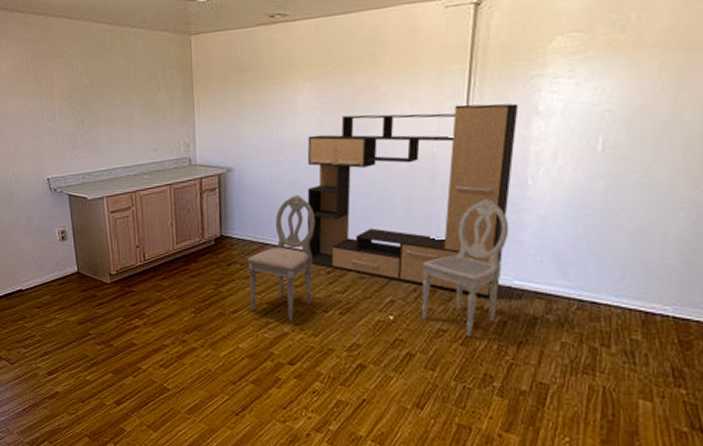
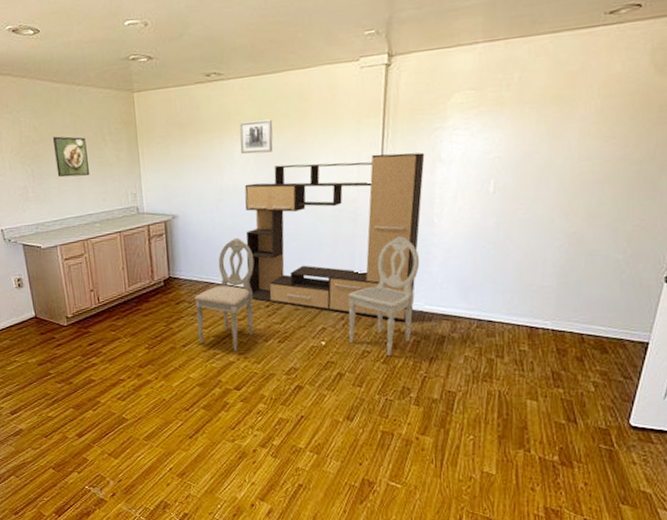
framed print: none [104,81,142,125] -> present [52,136,90,178]
wall art: none [304,64,342,103] -> present [239,119,273,154]

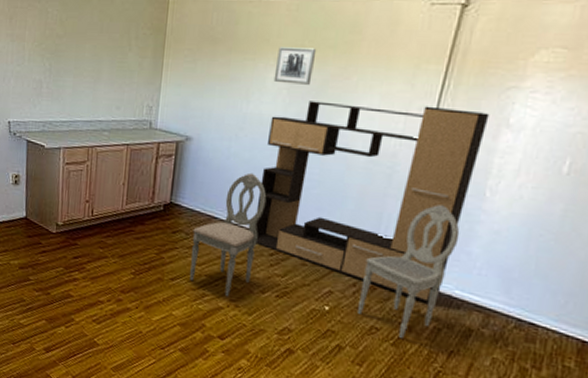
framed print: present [52,136,90,178] -> none [75,33,111,80]

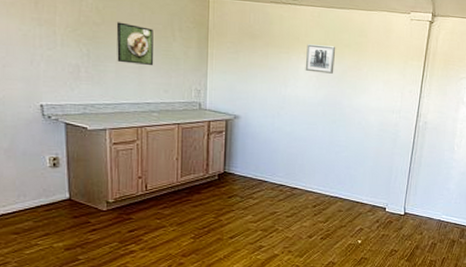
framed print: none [75,33,111,80] -> present [116,22,154,66]
dining chair: present [189,172,267,297] -> none [246,143,307,245]
media console: present [255,101,490,303] -> none [299,86,452,227]
dining chair: present [358,205,460,338] -> none [382,158,442,254]

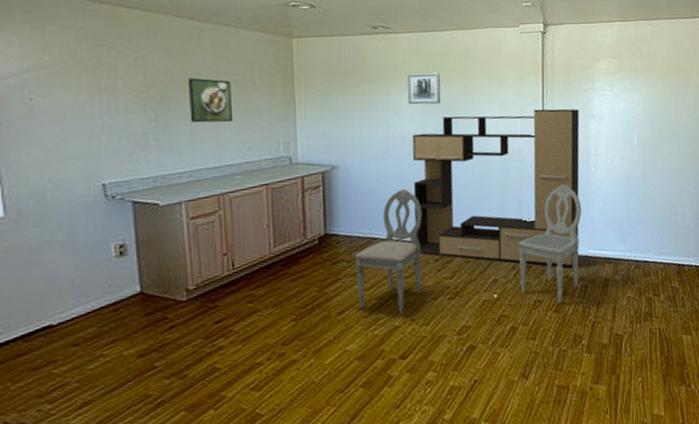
dining chair: none [246,143,307,245] -> present [354,188,423,314]
media console: none [299,86,452,227] -> present [412,108,580,267]
dining chair: none [382,158,442,254] -> present [518,184,582,303]

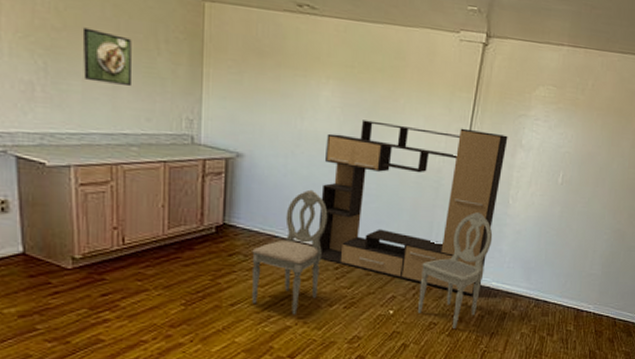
wall art: present [407,73,441,105] -> none [327,66,366,105]

